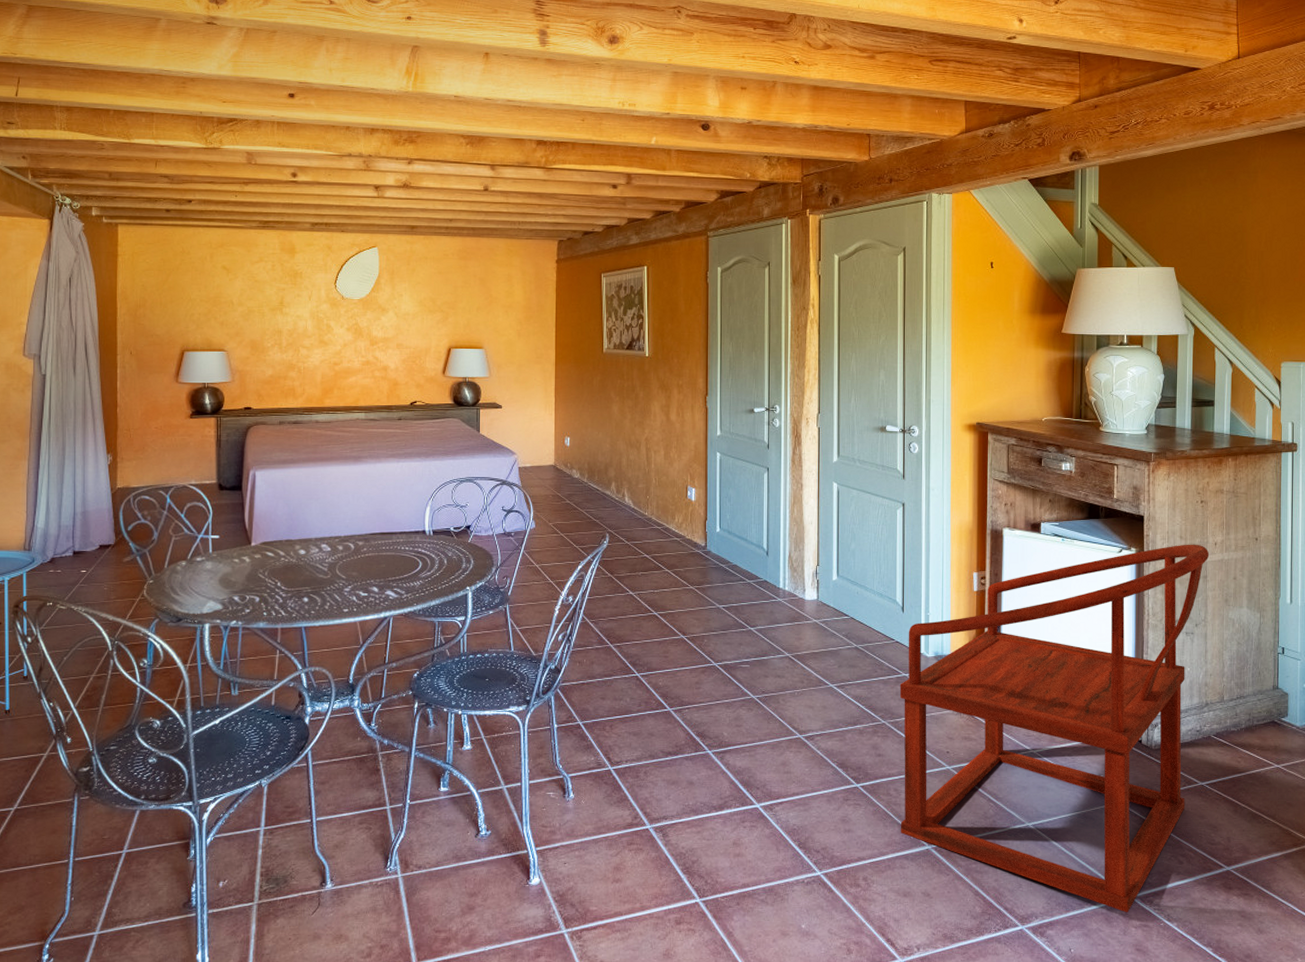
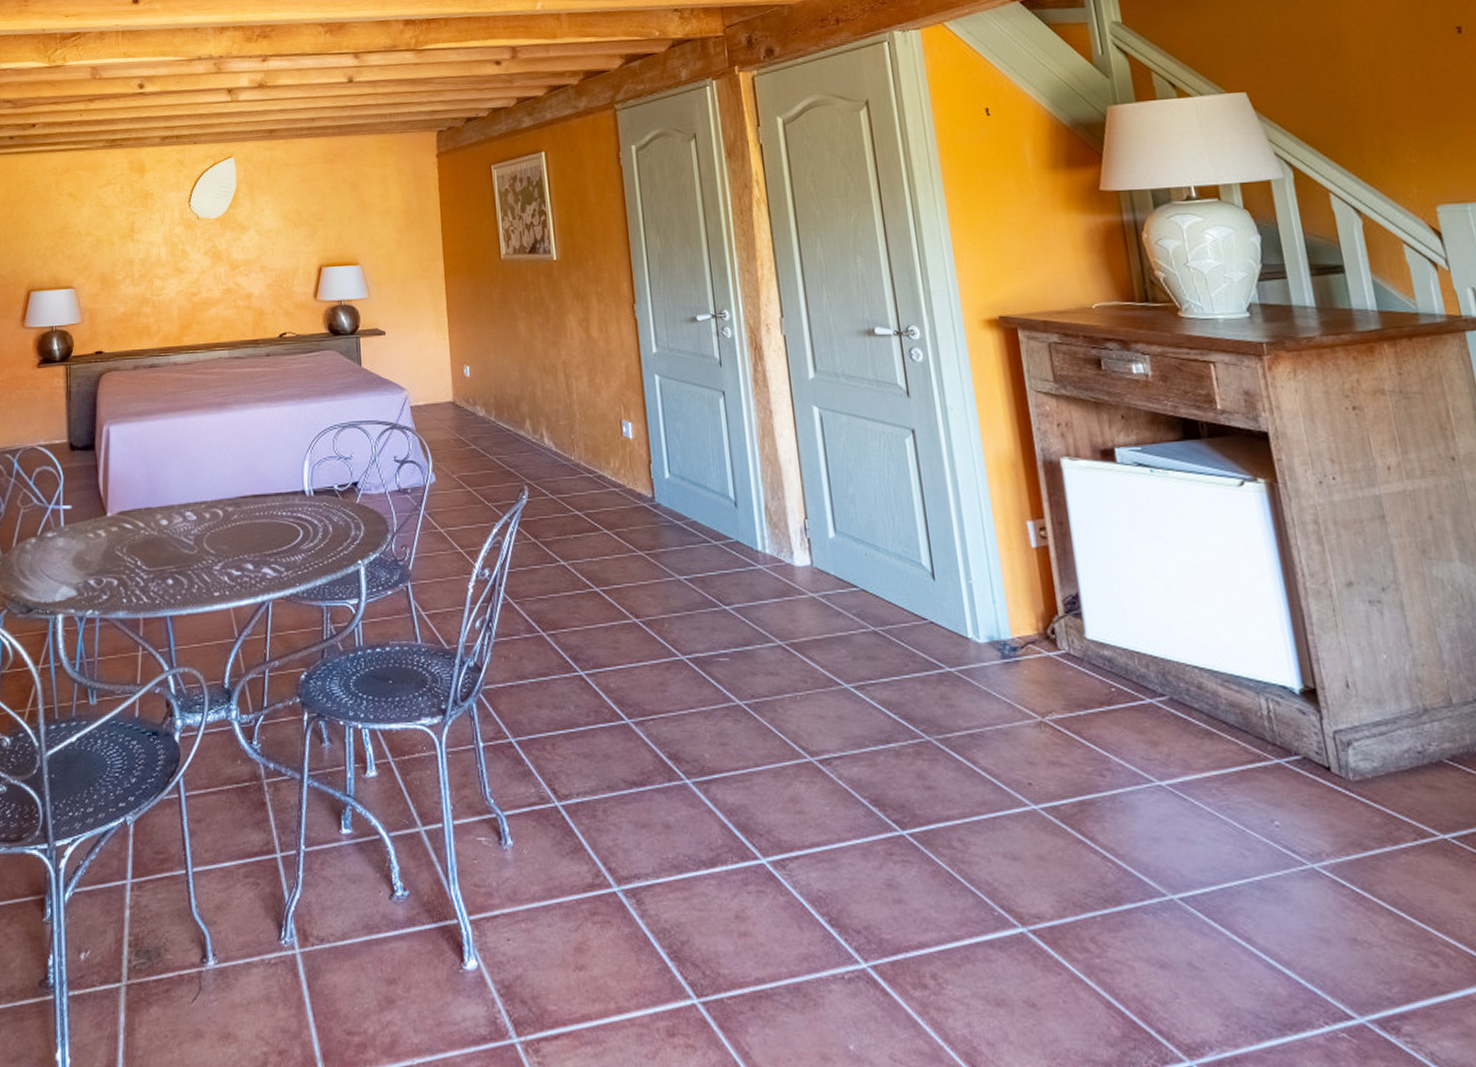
armchair: present [899,544,1210,913] -> none [944,469,1424,1047]

